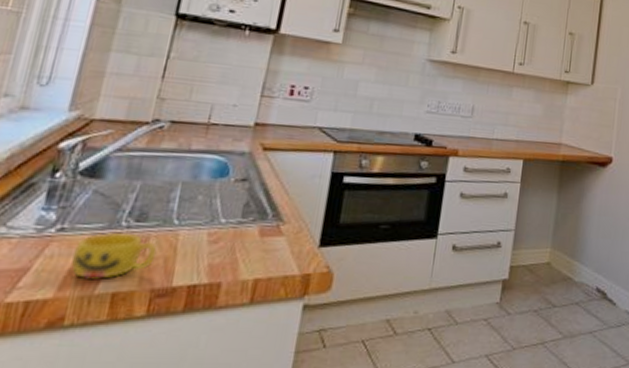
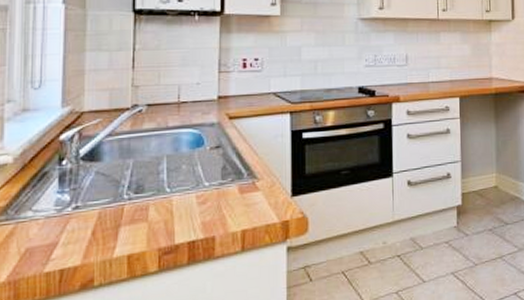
cup: present [70,231,157,279] -> none [89,204,157,246]

